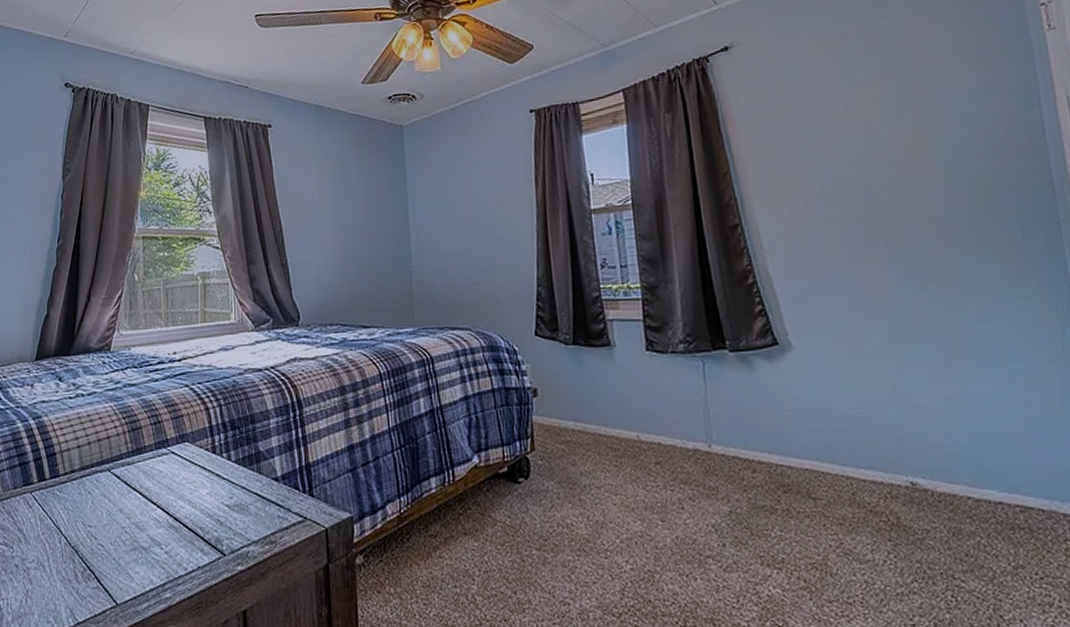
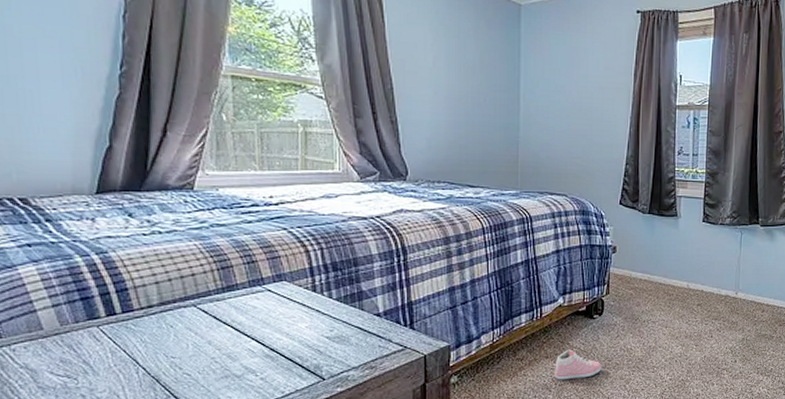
sneaker: none [476,523,537,565] -> present [555,349,602,380]

